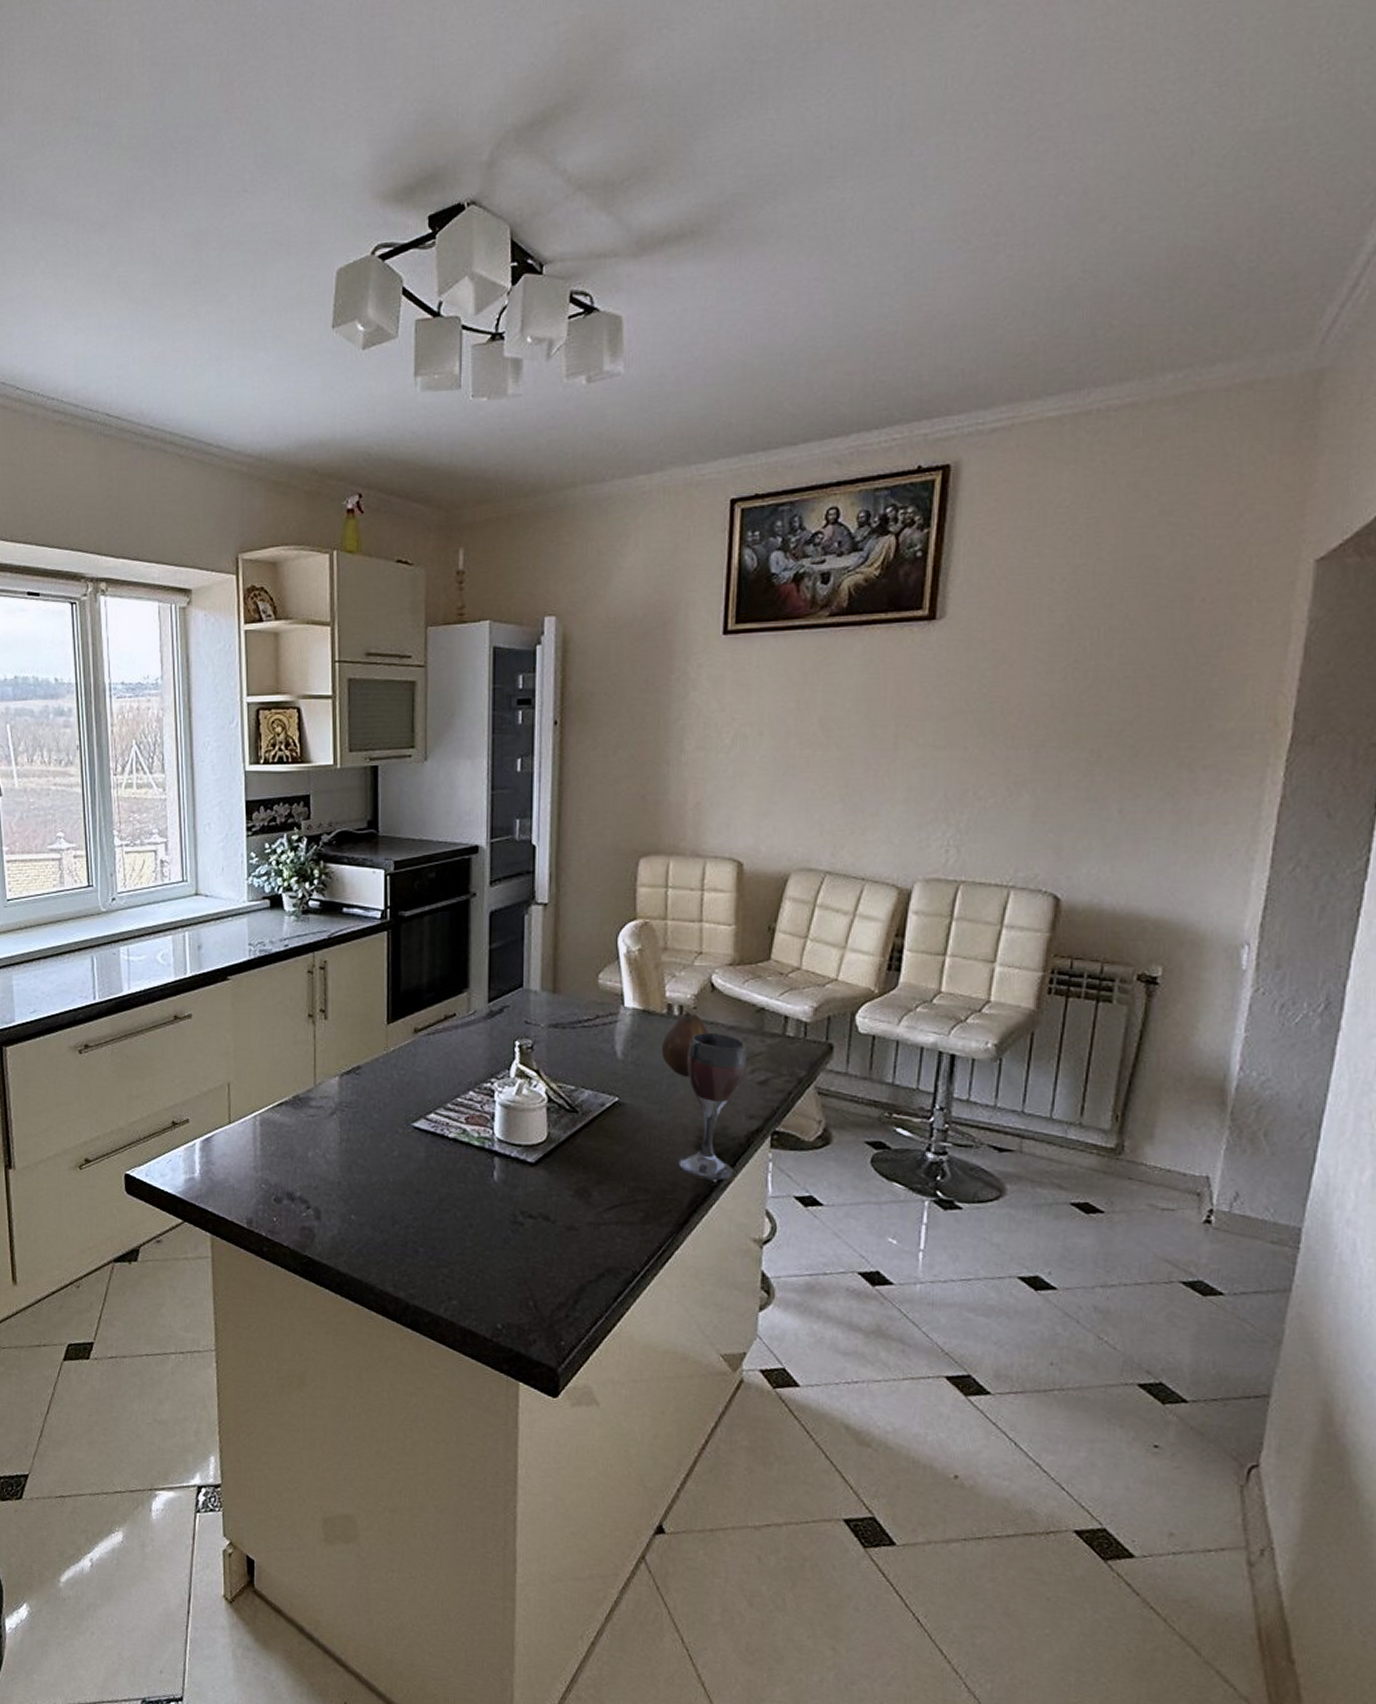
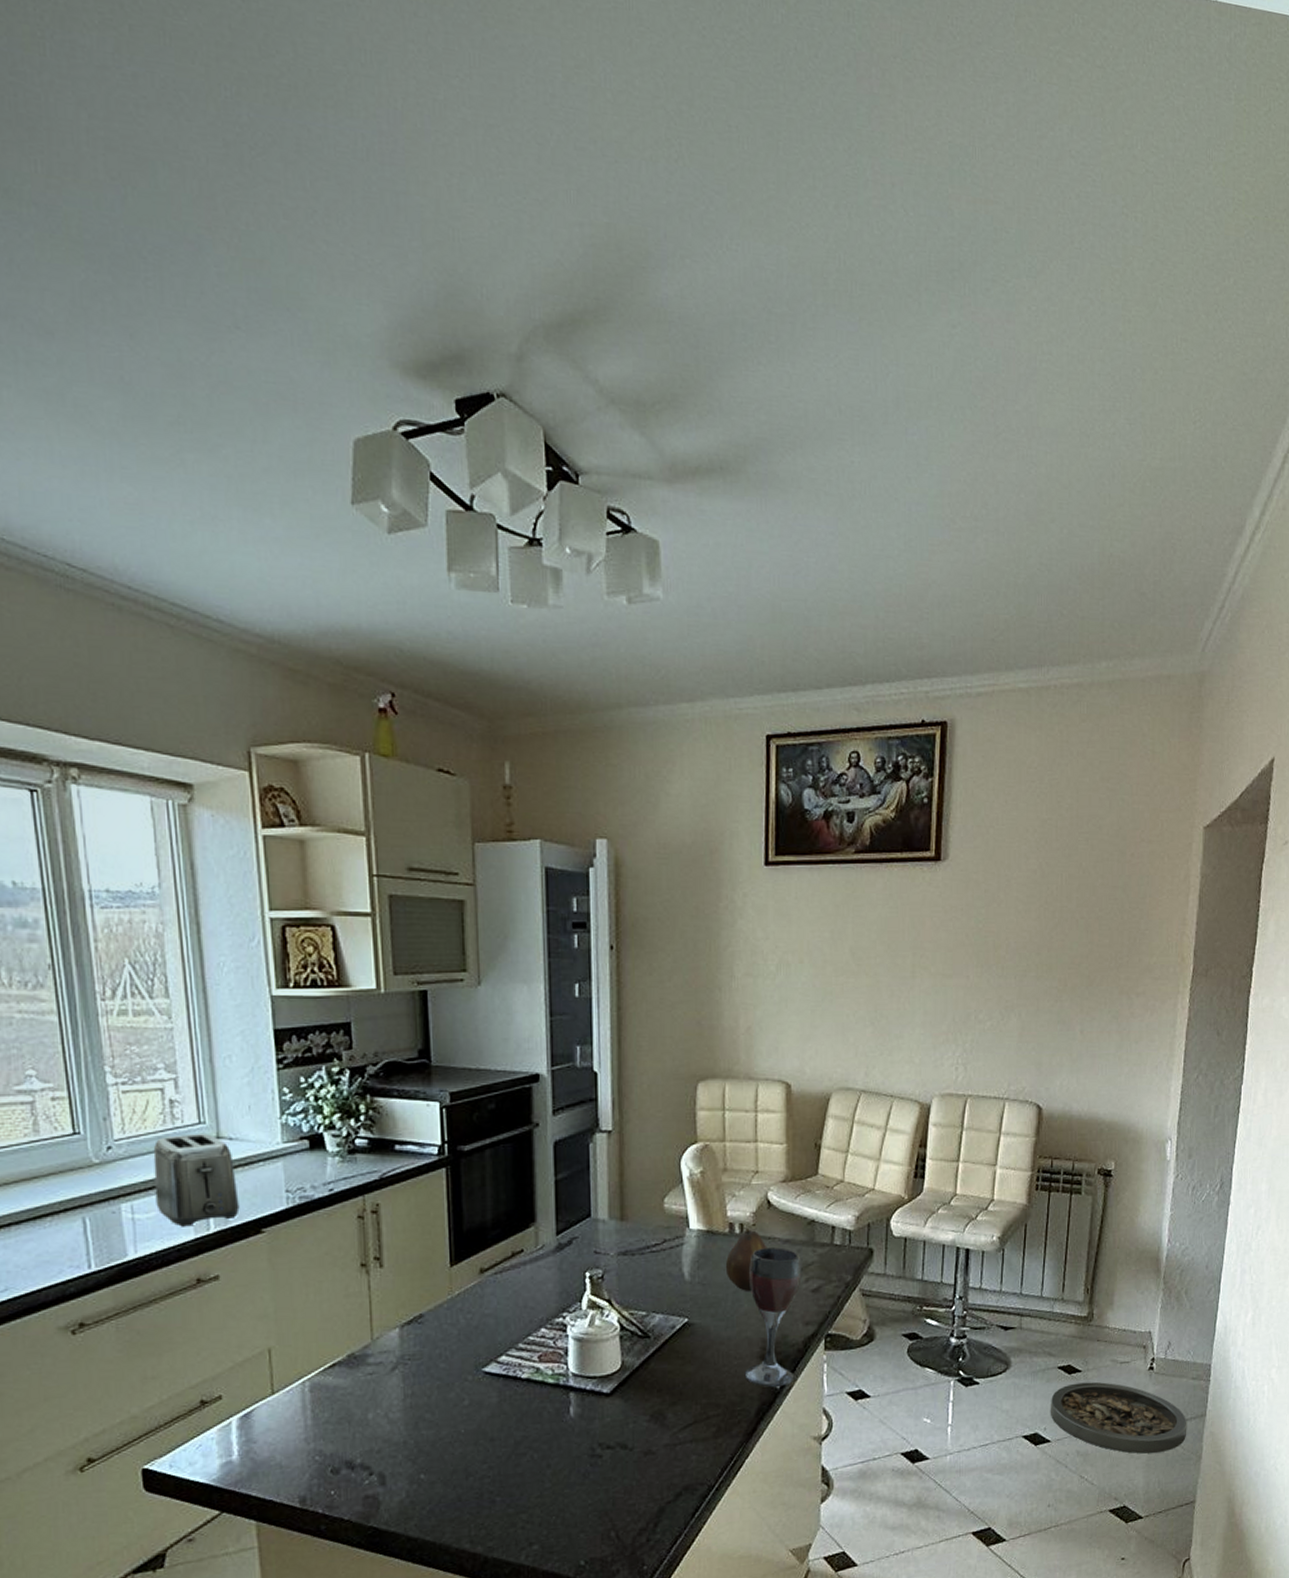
toaster: none [146,889,211,970] -> present [153,1133,240,1227]
pet bowl: none [1057,1225,1261,1327] -> present [1050,1381,1187,1454]

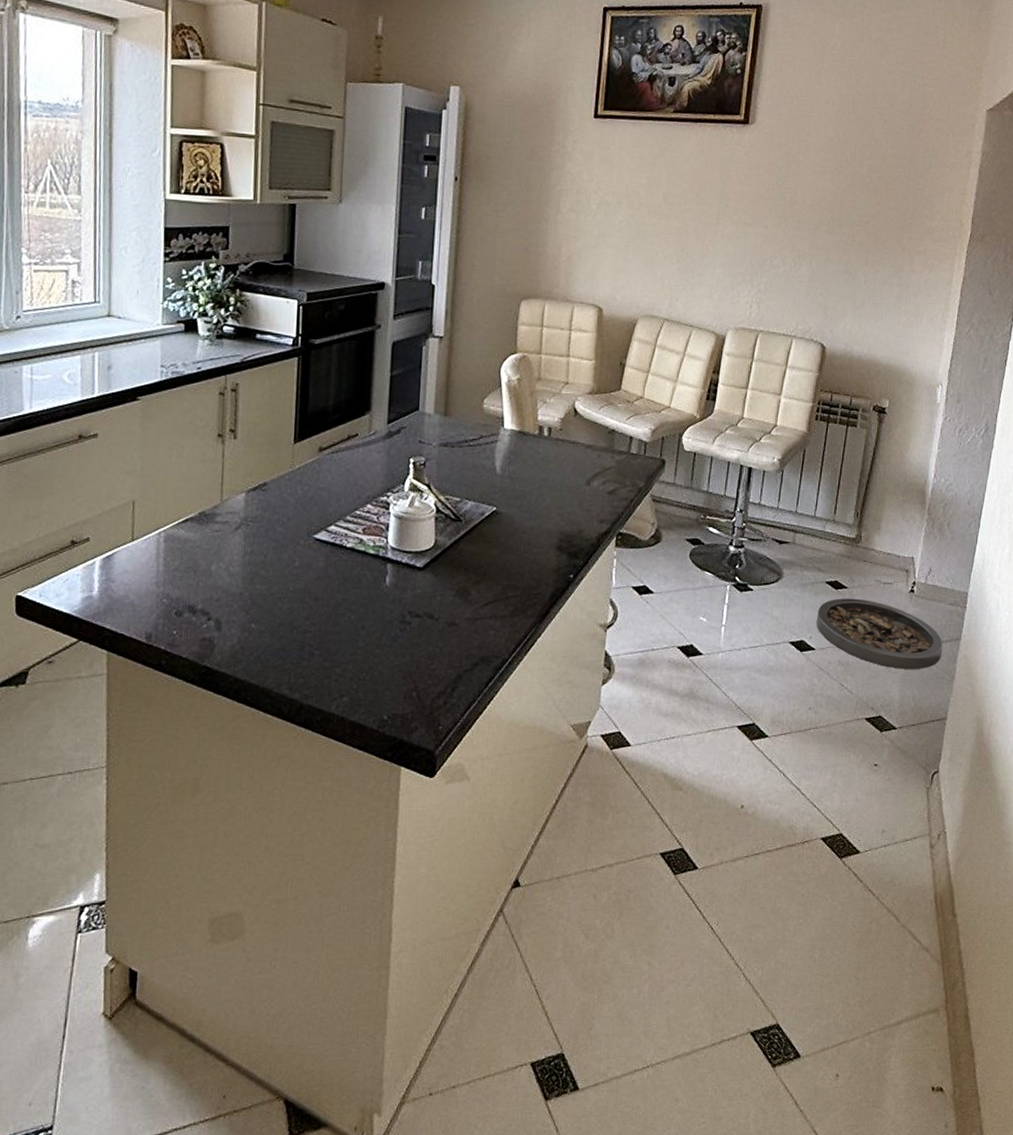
toaster: present [153,1133,240,1227] -> none [51,310,121,390]
fruit: present [725,1227,767,1292] -> none [532,431,571,489]
cup: present [744,1247,802,1388] -> none [542,451,600,577]

